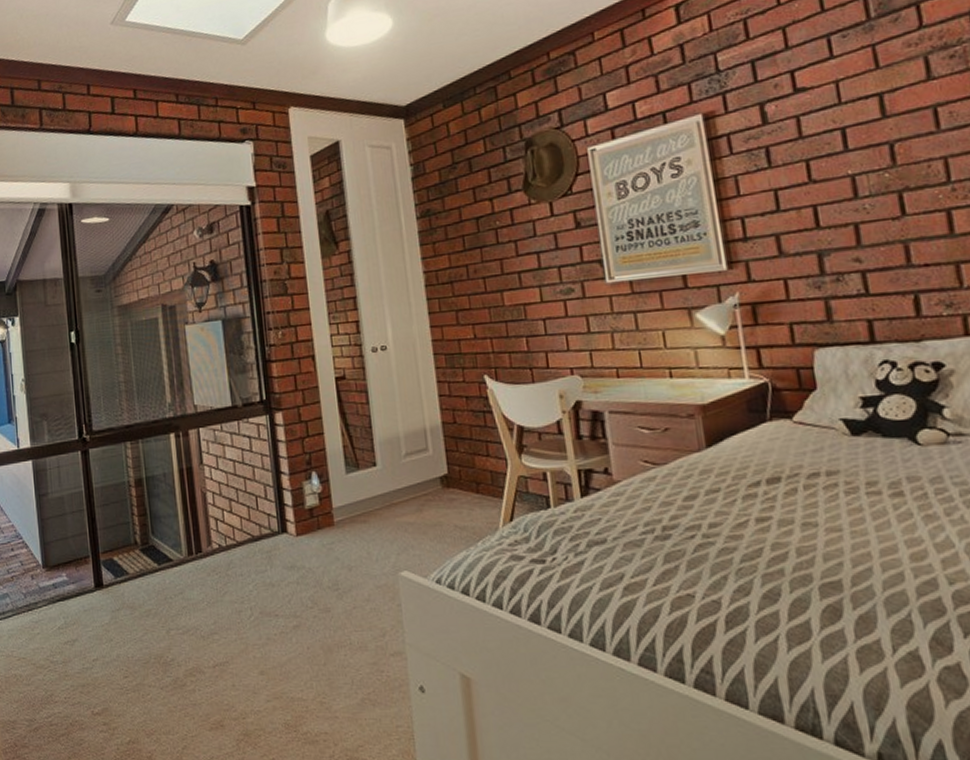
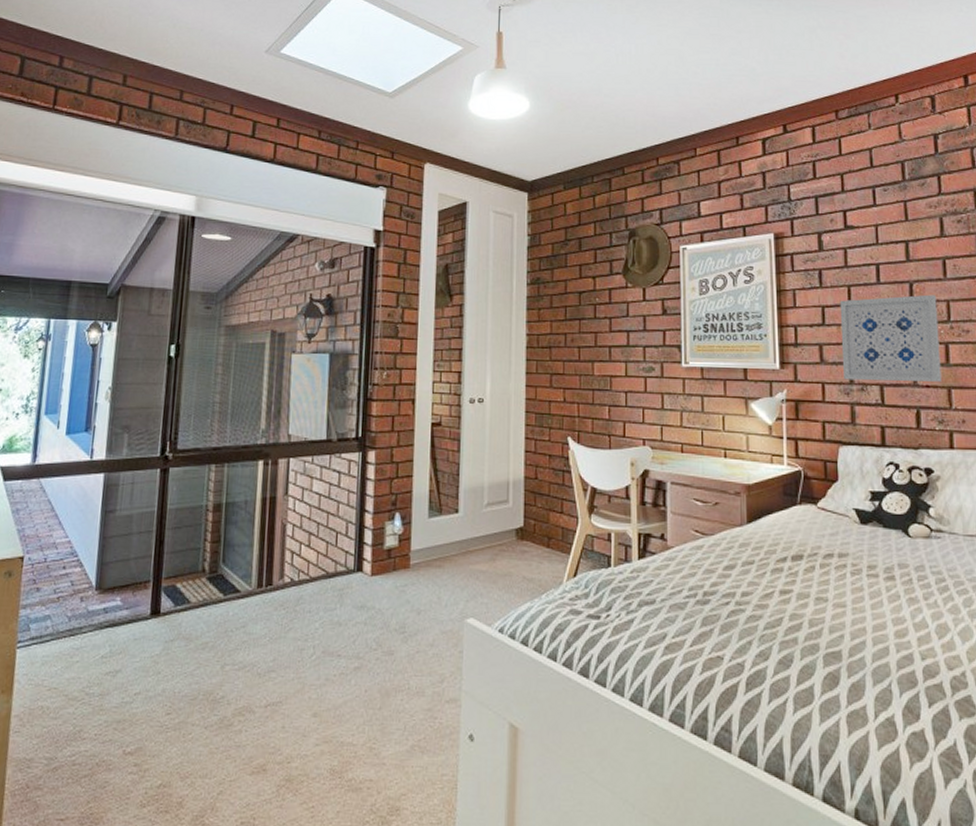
wall art: none [796,153,946,272] -> present [839,294,942,382]

